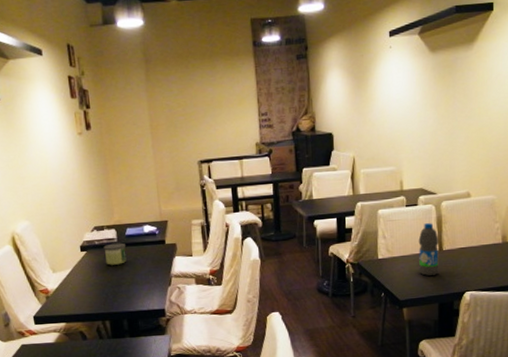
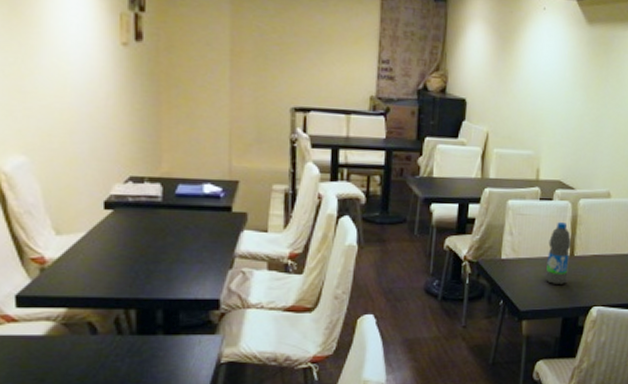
candle: present [103,242,127,265] -> none [140,203,173,233]

